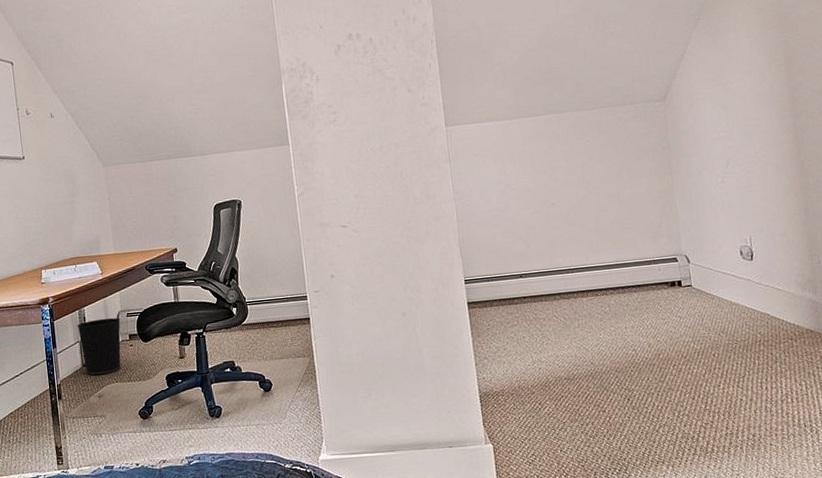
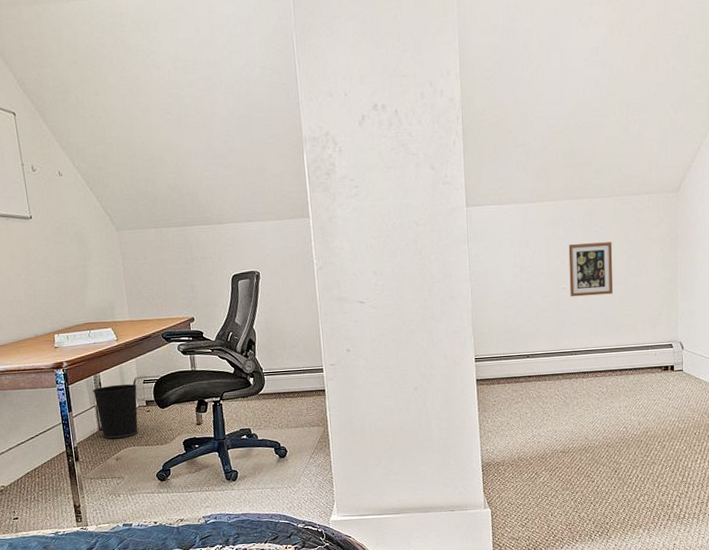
picture frame: none [554,154,606,213] -> present [568,242,613,297]

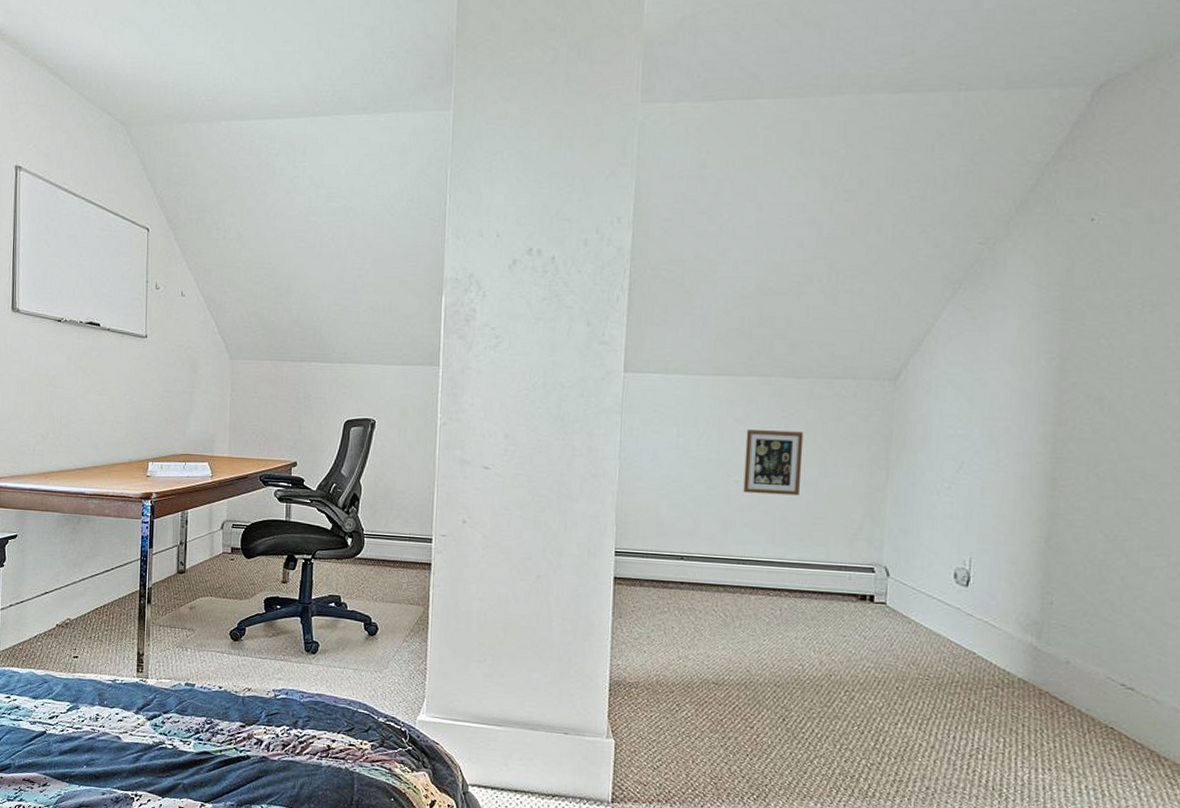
wastebasket: present [92,384,138,439] -> none [178,525,225,585]

